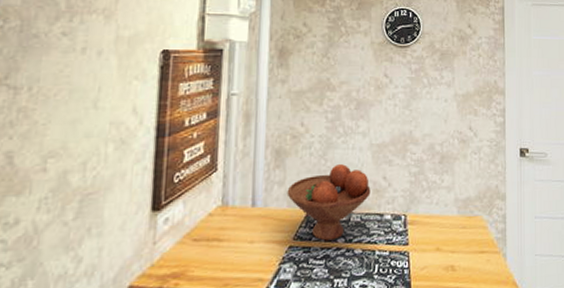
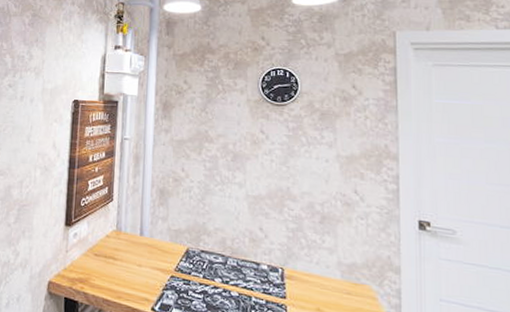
fruit bowl: present [287,164,371,241] -> none [169,210,247,279]

